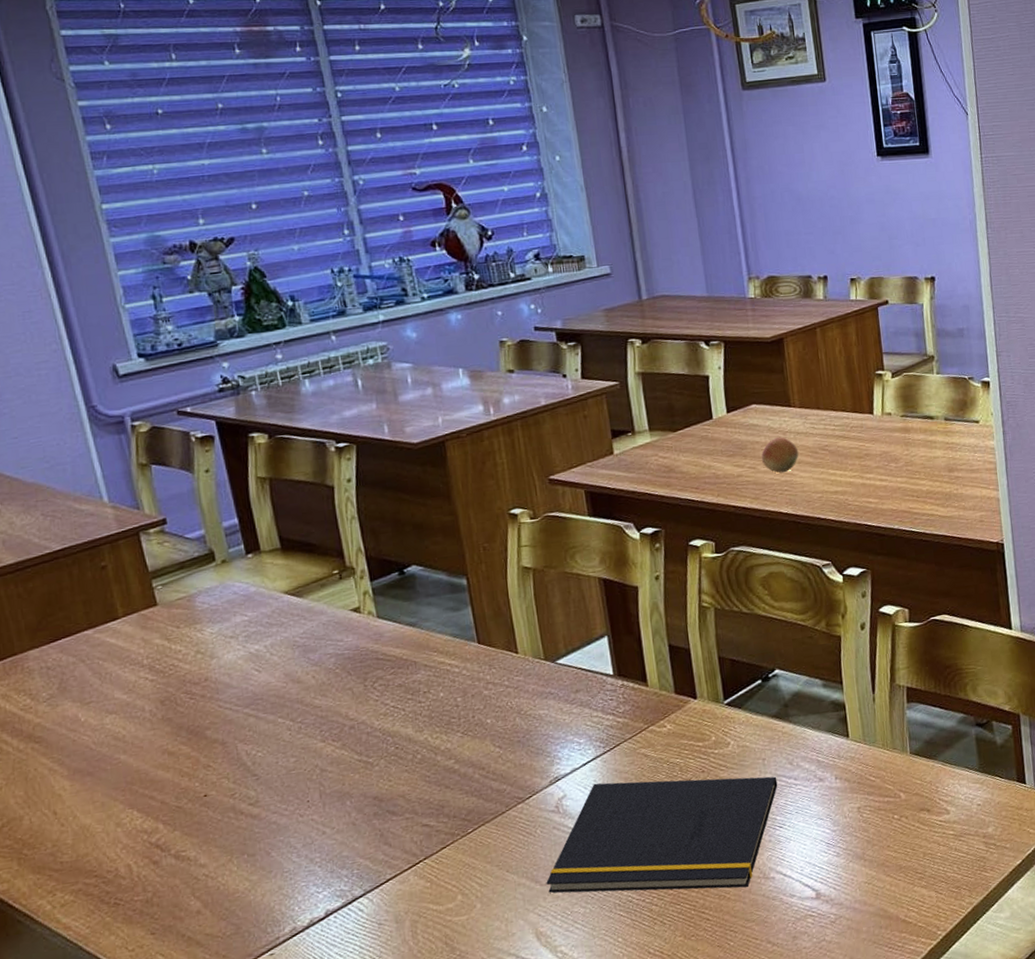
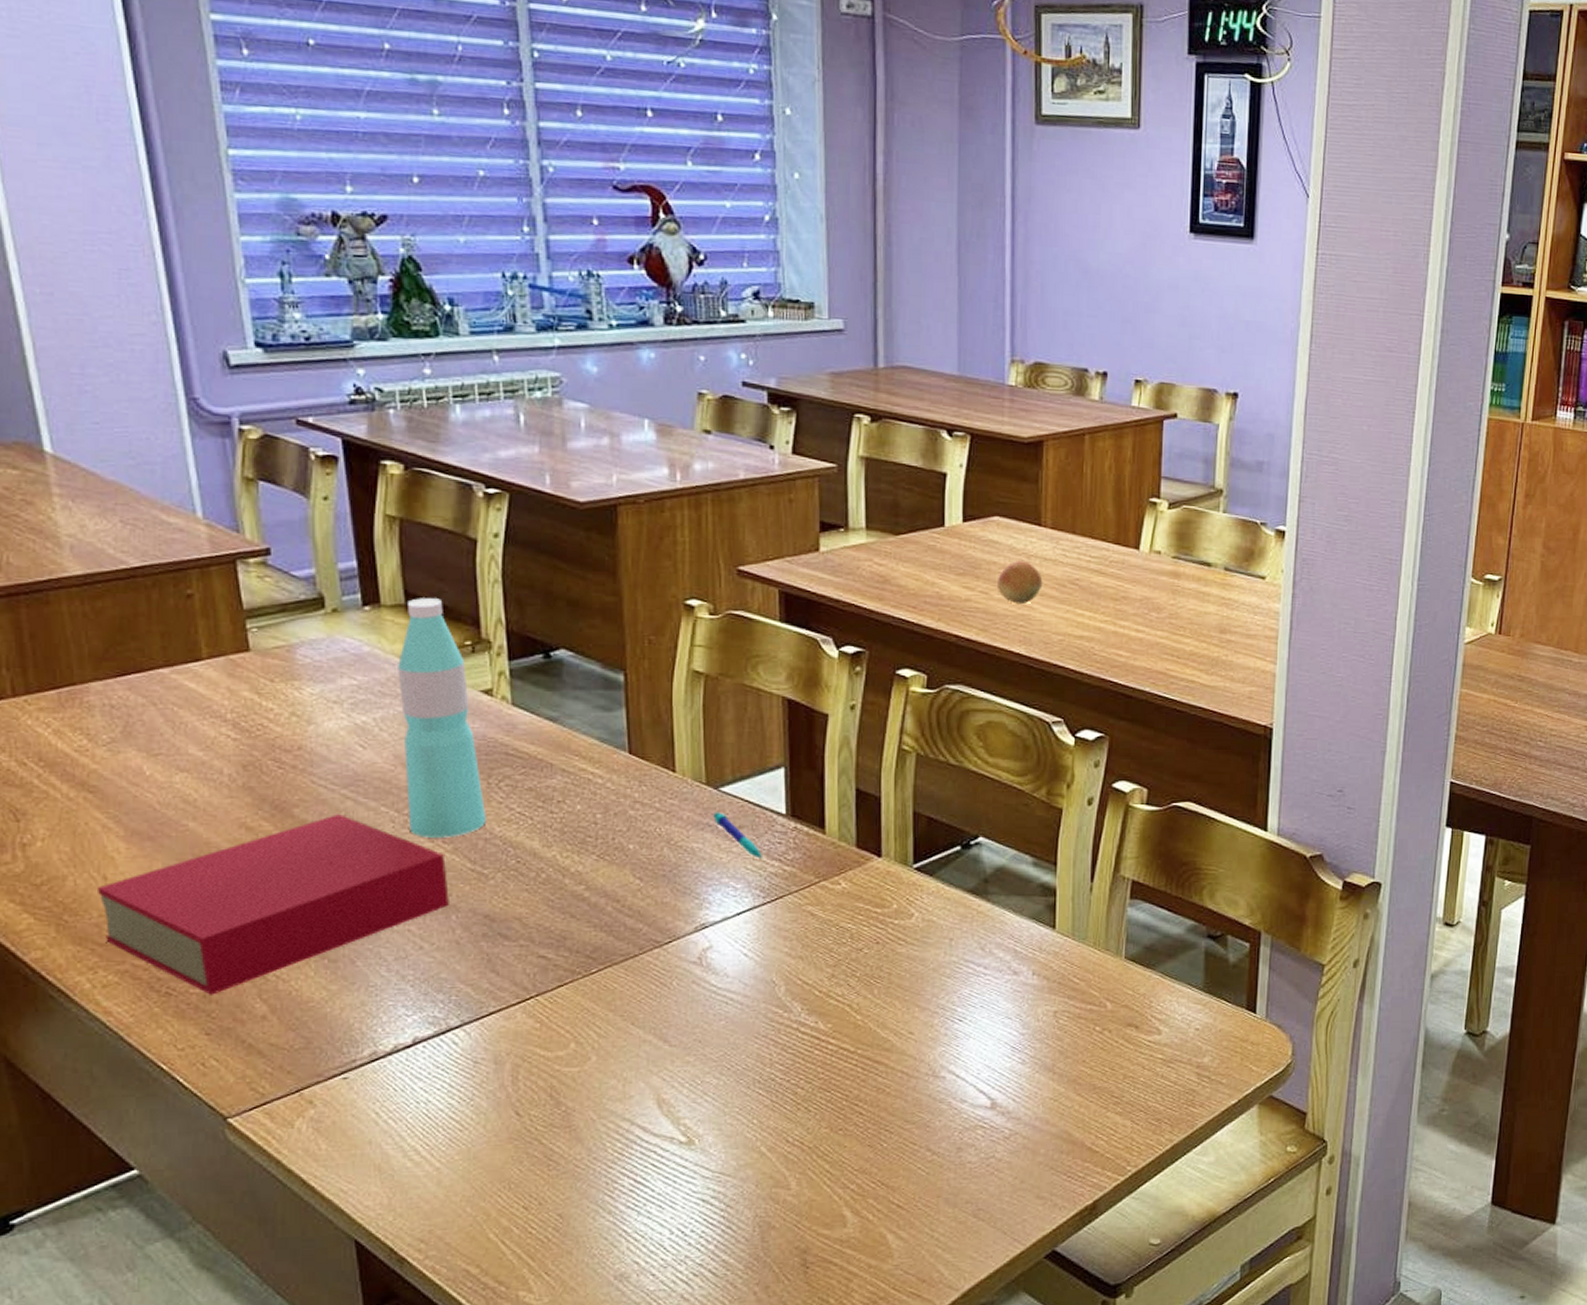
book: none [50,730,343,900] -> present [98,814,449,995]
water bottle: none [280,539,367,739] -> present [398,598,487,838]
notepad: present [546,776,778,893] -> none [676,938,964,1083]
pen: none [553,681,598,716] -> present [713,812,762,859]

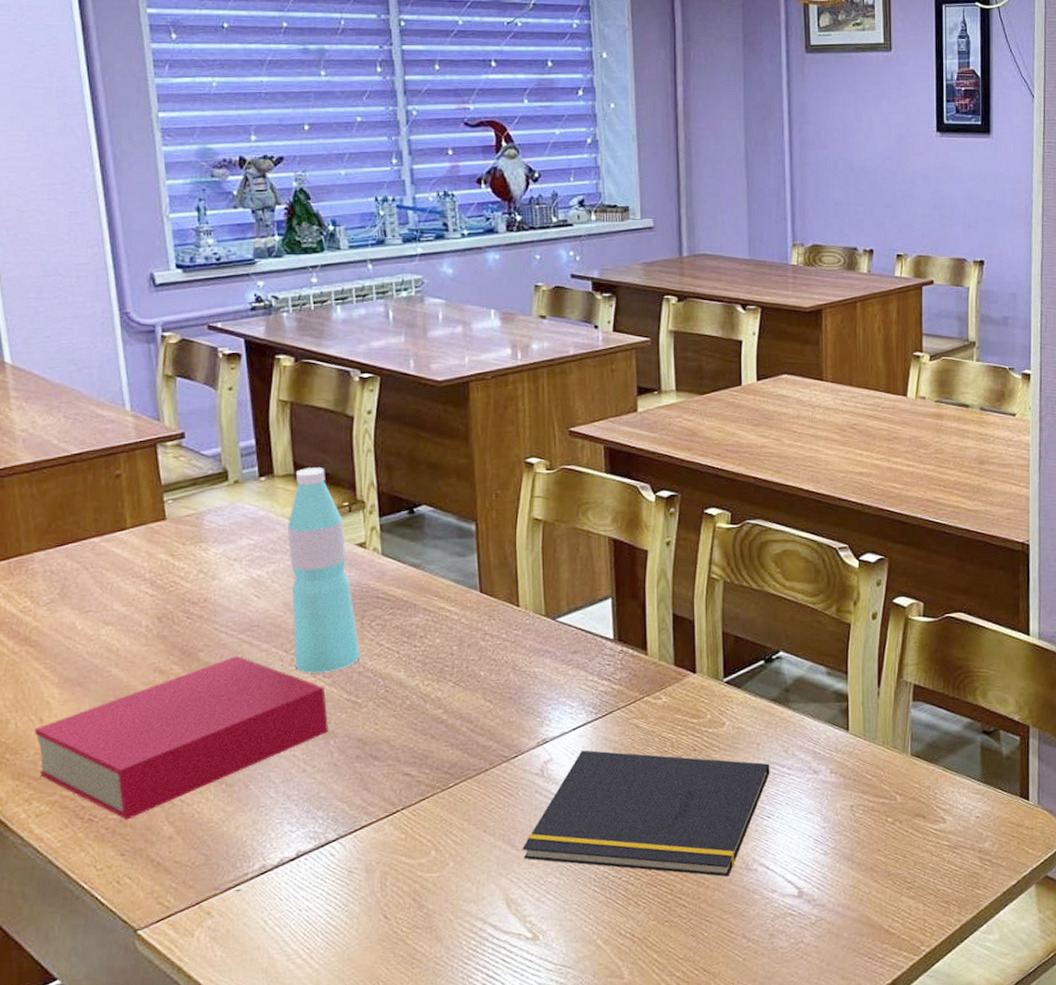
notepad: none [676,938,964,1083] -> present [522,750,770,877]
pen: present [713,812,762,859] -> none [552,640,594,680]
fruit: present [996,560,1043,605] -> none [787,410,826,448]

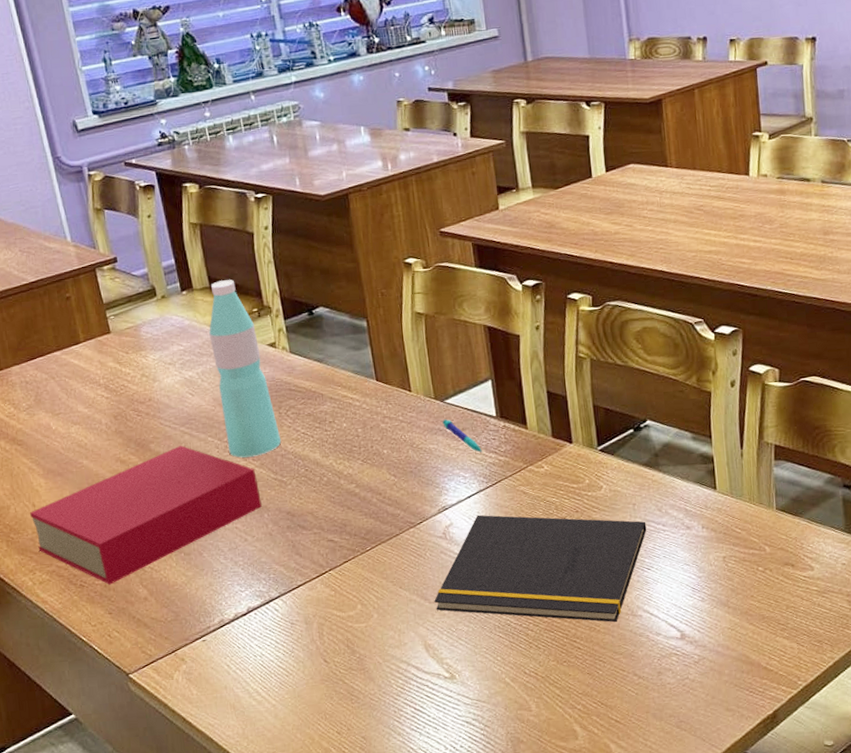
pen: none [552,640,594,680] -> present [442,419,482,453]

